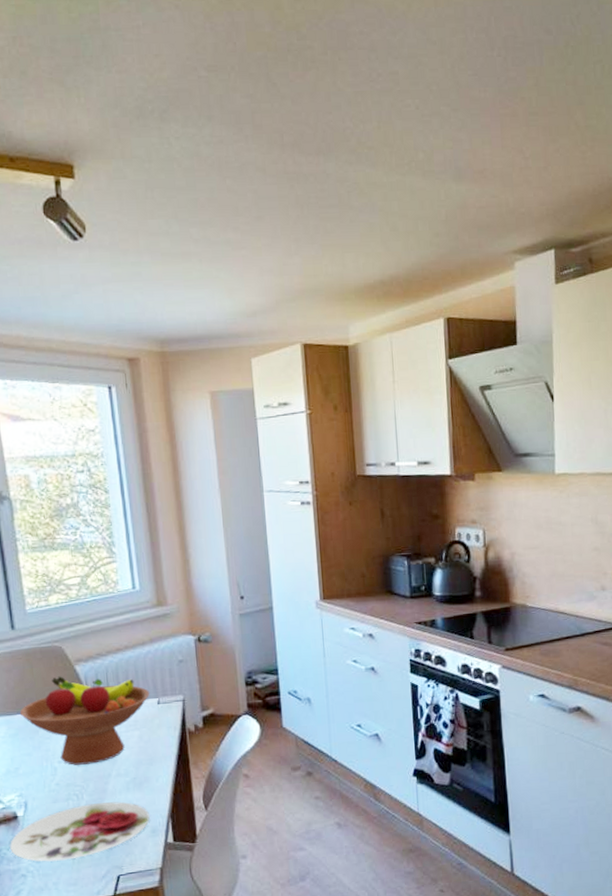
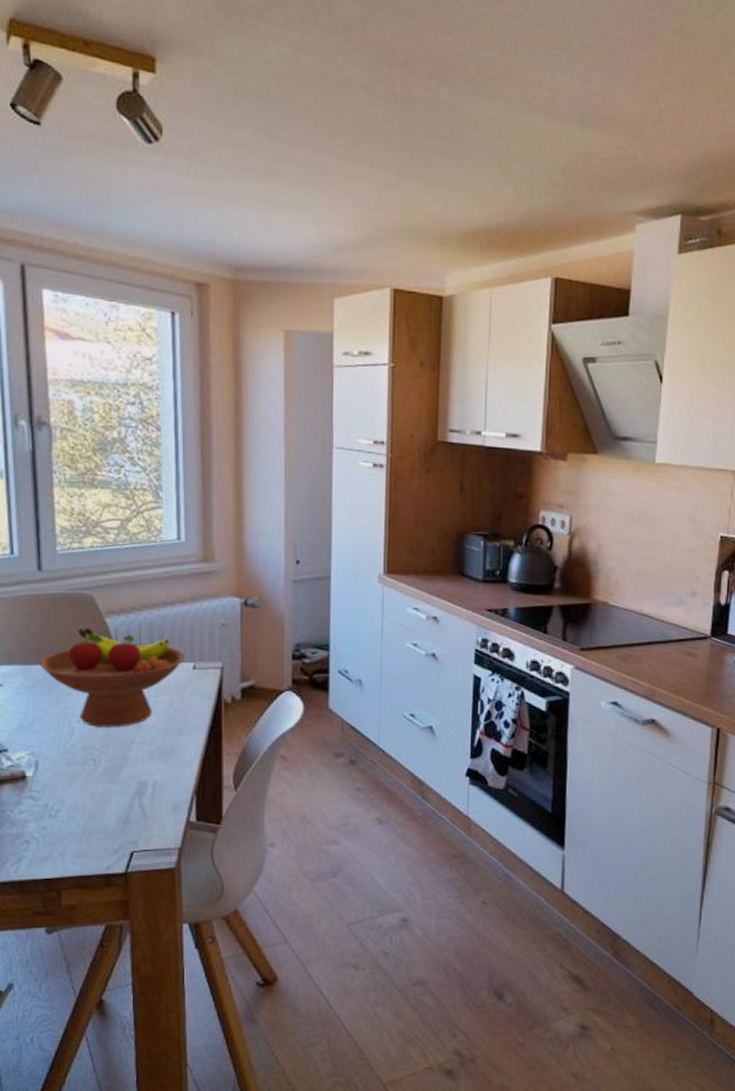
plate: present [10,801,150,862] -> none [15,771,172,829]

